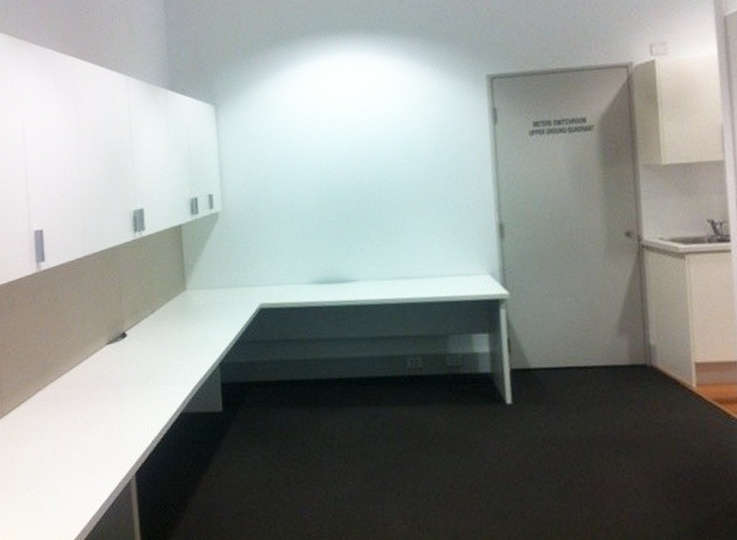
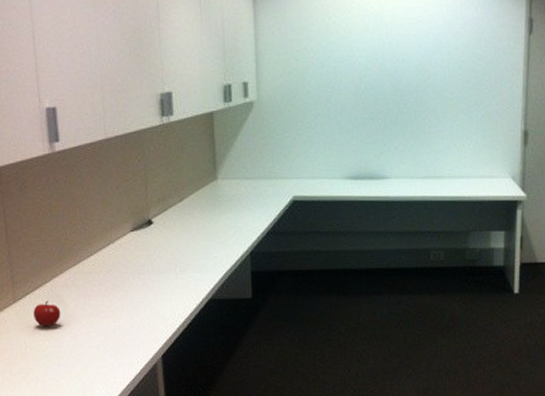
apple: none [18,415,43,441] -> present [33,300,61,326]

